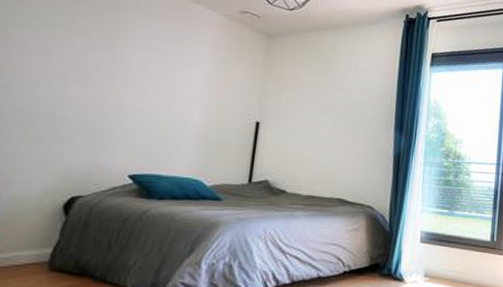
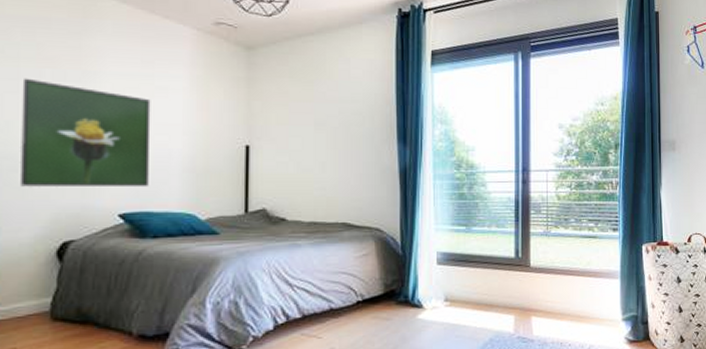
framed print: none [38,43,173,152] -> present [21,78,151,188]

